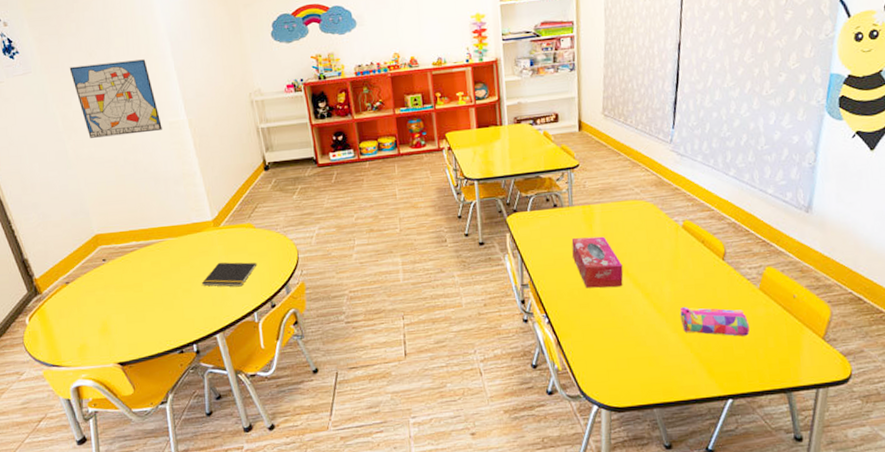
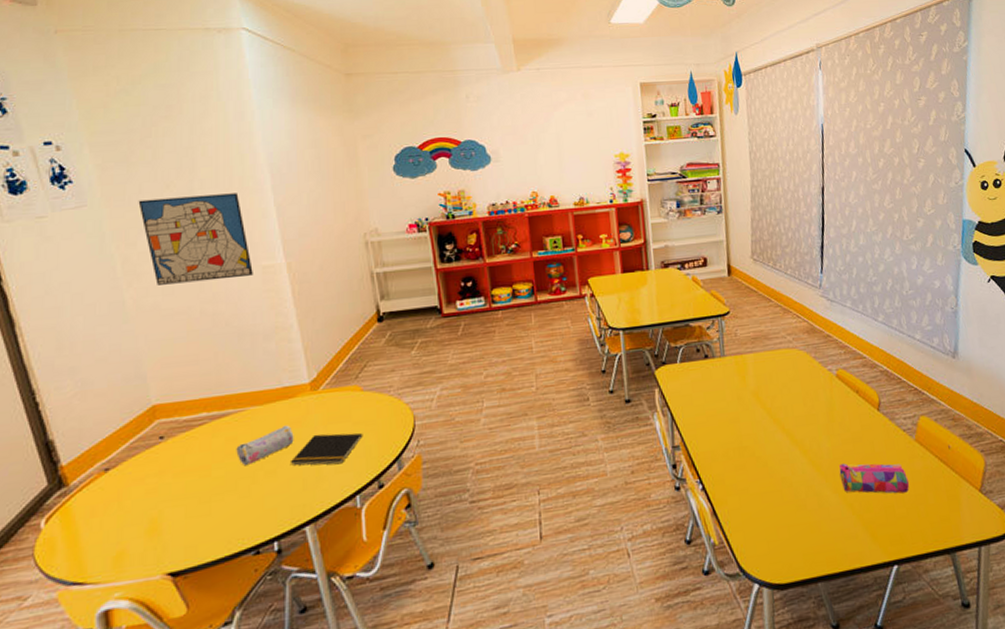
pencil case: none [160,254,203,285] -> present [236,425,294,466]
tissue box: present [571,236,623,288] -> none [724,389,780,448]

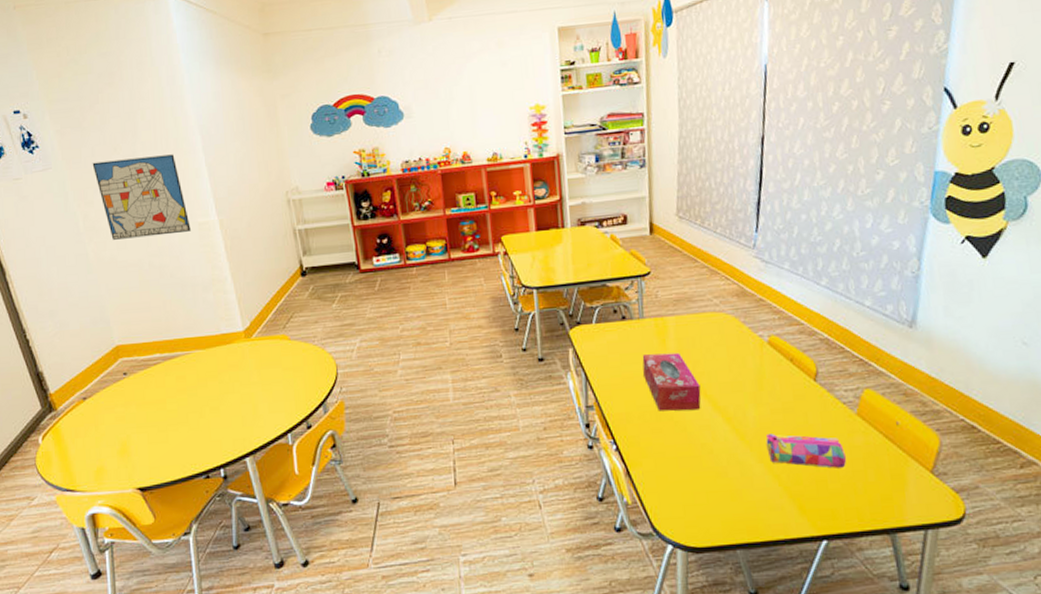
pencil case: present [236,425,294,466] -> none [185,368,233,402]
notepad: present [290,433,363,466] -> none [230,377,292,405]
tissue box: none [724,389,780,448] -> present [642,352,701,411]

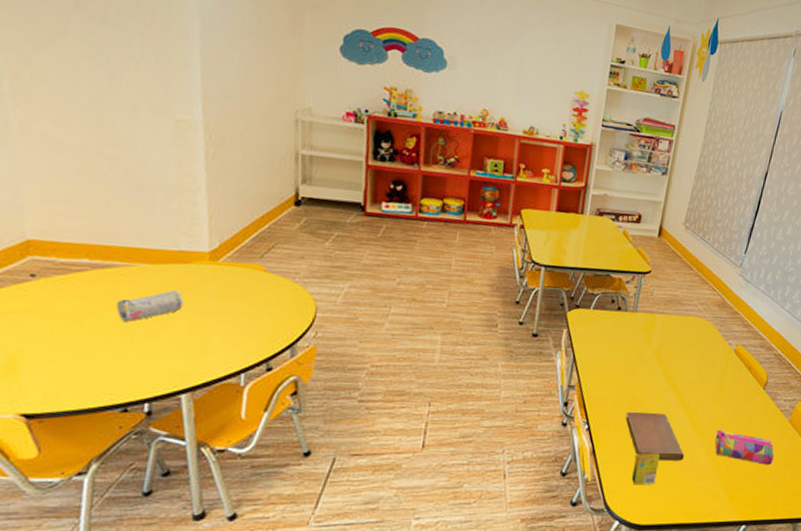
wall art: present [92,154,191,240] -> none [39,12,165,126]
pencil case: none [185,368,233,402] -> present [116,289,184,323]
tissue box: present [642,352,701,411] -> none [626,345,672,402]
notebook: none [655,424,734,475] -> present [625,412,685,461]
crayon box: none [675,467,705,504] -> present [632,453,661,485]

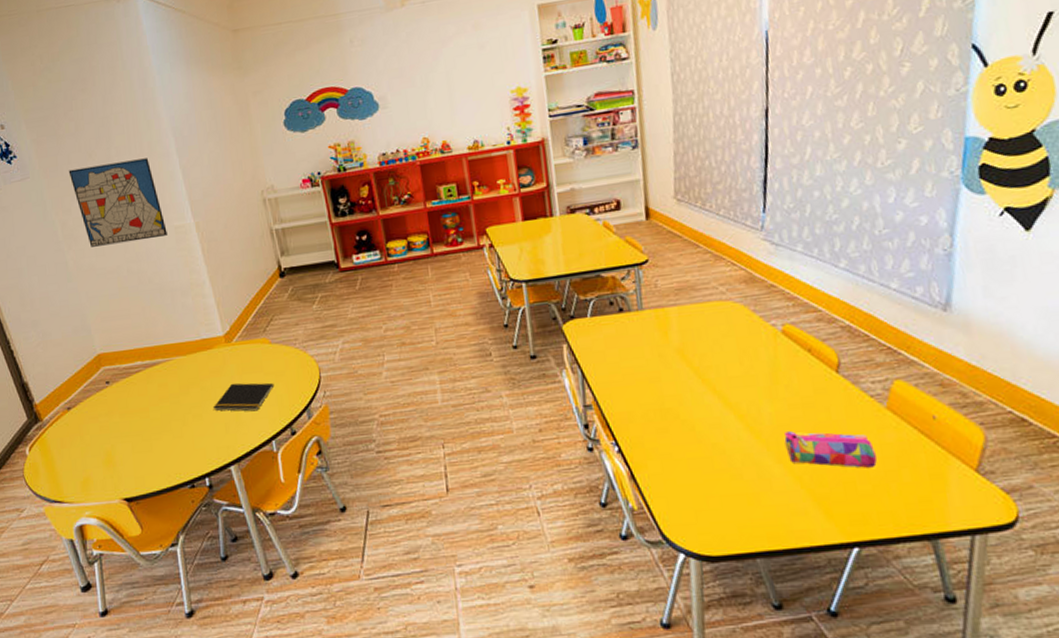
wall art: none [39,12,165,126] -> present [68,158,167,247]
pencil case: present [116,289,184,323] -> none [167,374,215,410]
notepad: none [174,305,259,340] -> present [212,382,275,412]
notebook: present [625,412,685,461] -> none [660,422,749,477]
crayon box: present [632,453,661,485] -> none [685,469,719,510]

